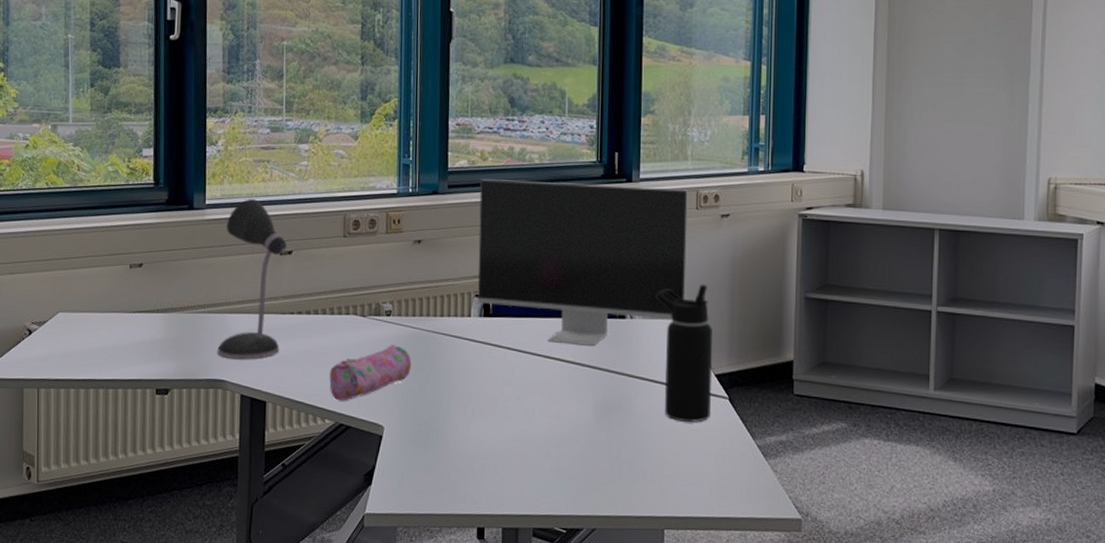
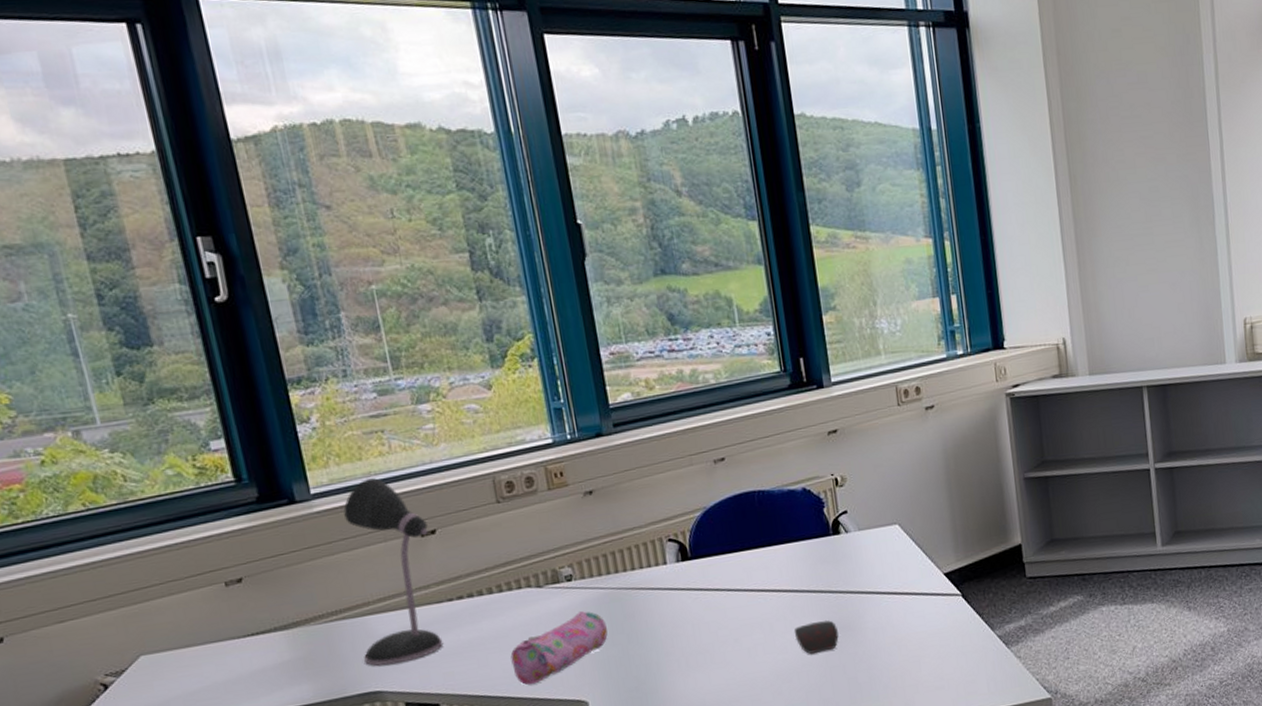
monitor: present [477,178,689,346] -> none [650,386,901,575]
computer mouse: none [569,396,609,426] -> present [794,619,839,654]
water bottle: present [655,284,712,422] -> none [868,483,945,629]

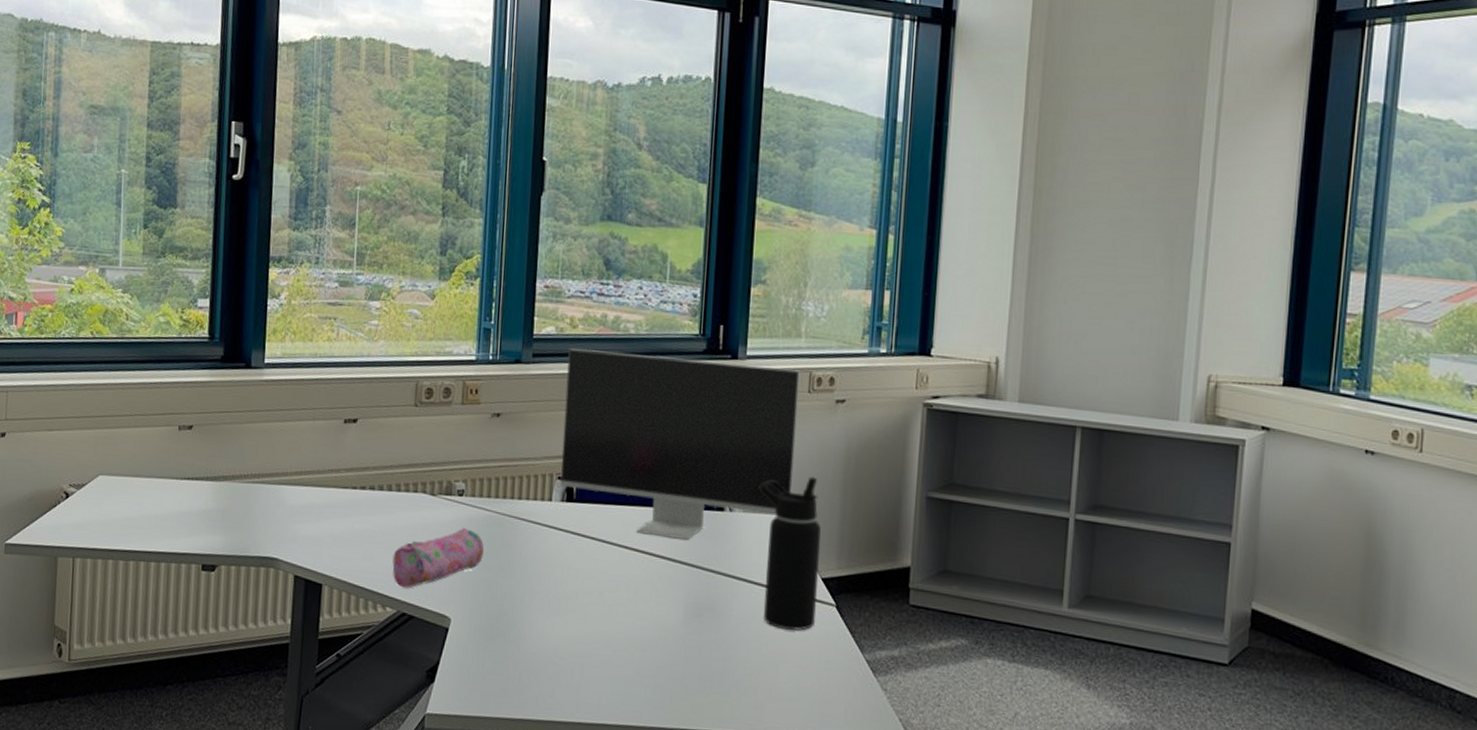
desk lamp: present [343,478,444,667] -> none [271,359,352,537]
monitor: none [650,386,901,575] -> present [559,348,801,540]
computer mouse: present [794,619,839,654] -> none [657,595,702,629]
water bottle: none [868,483,945,629] -> present [758,476,821,631]

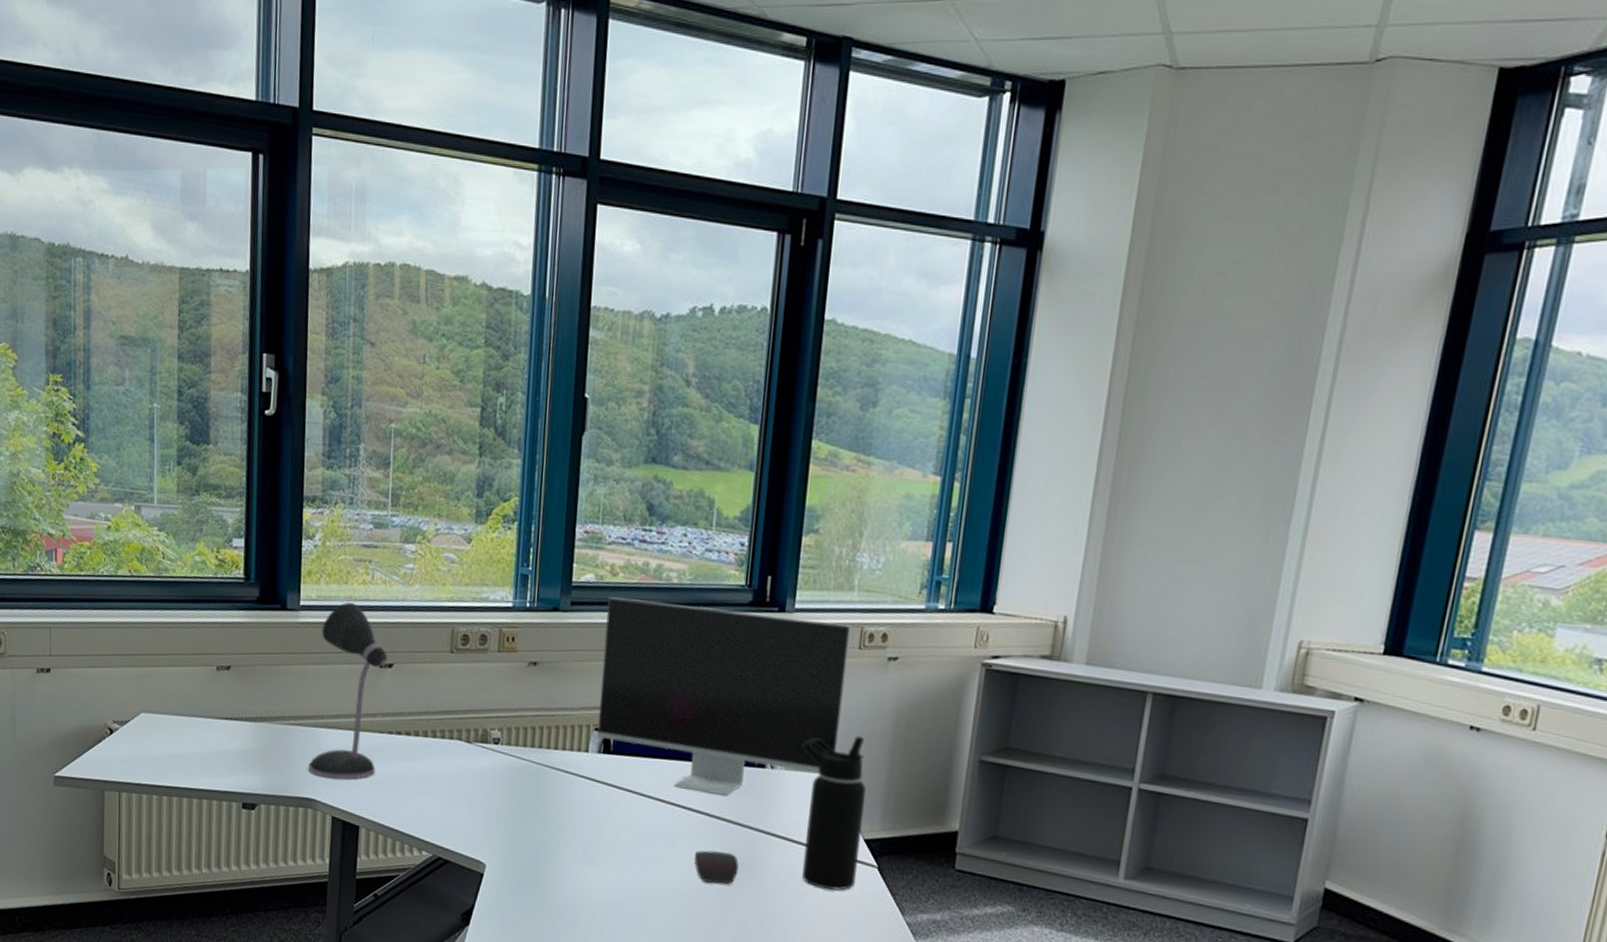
desk lamp: none [271,359,352,537] -> present [308,602,387,779]
pencil case: present [392,528,484,588] -> none [428,776,519,833]
computer mouse: none [657,595,702,629] -> present [694,850,739,885]

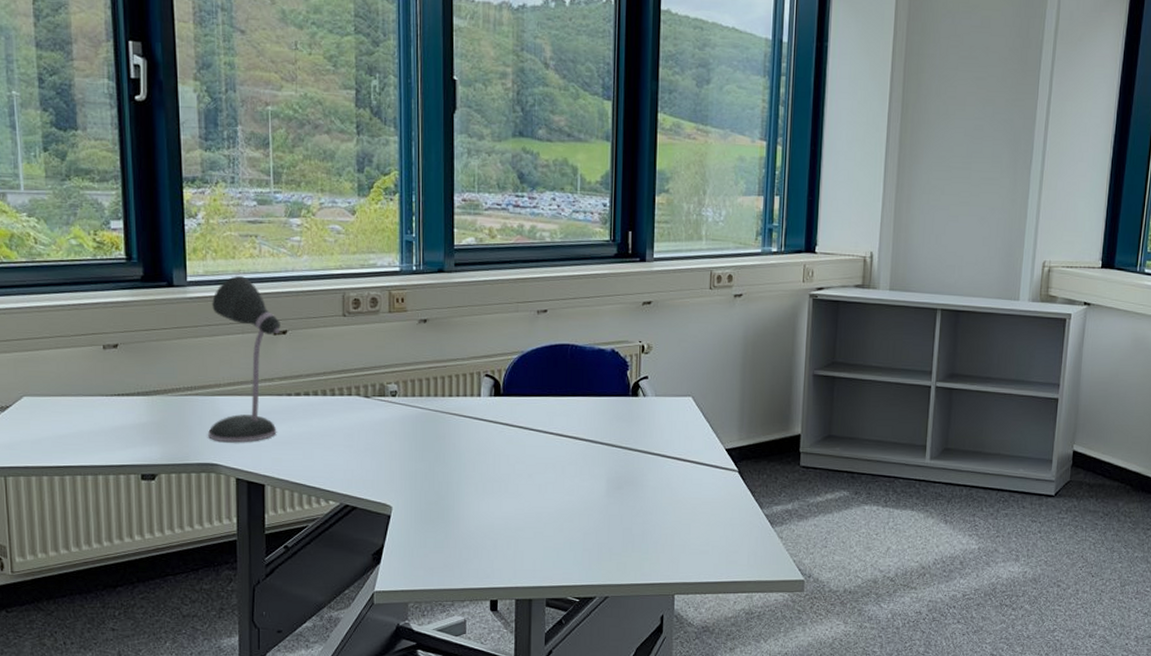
monitor: present [596,597,853,796] -> none [487,256,703,423]
computer mouse: present [694,850,739,885] -> none [582,471,622,500]
water bottle: present [802,735,866,891] -> none [668,362,724,494]

